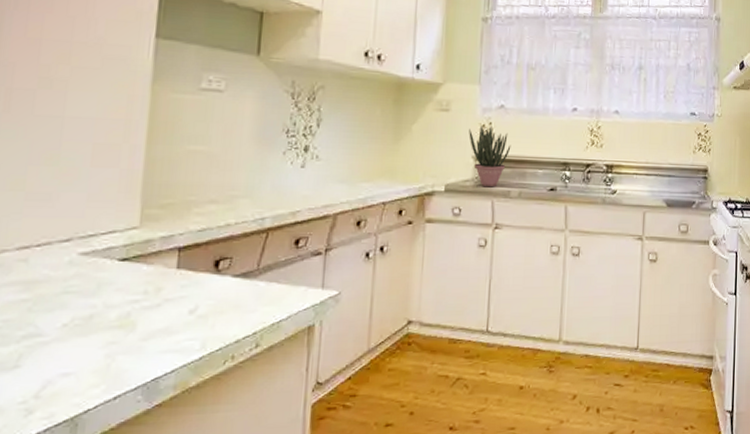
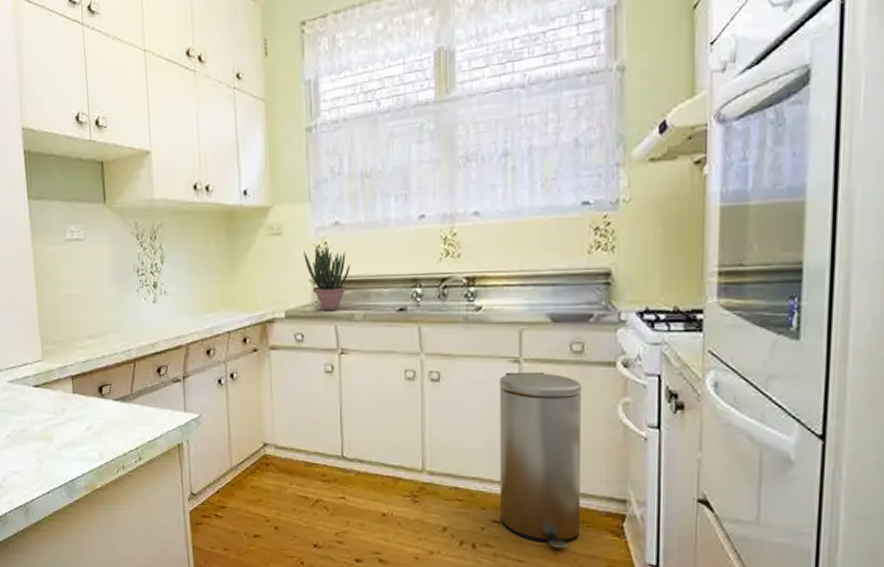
pedal bin: none [620,248,686,405] -> present [499,371,582,549]

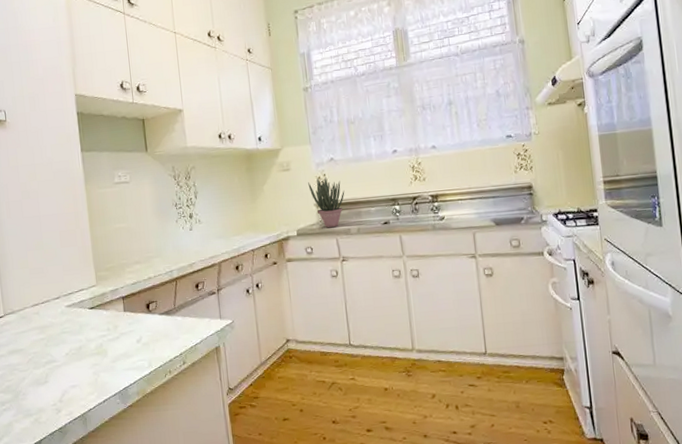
pedal bin: present [499,371,582,549] -> none [462,263,533,402]

